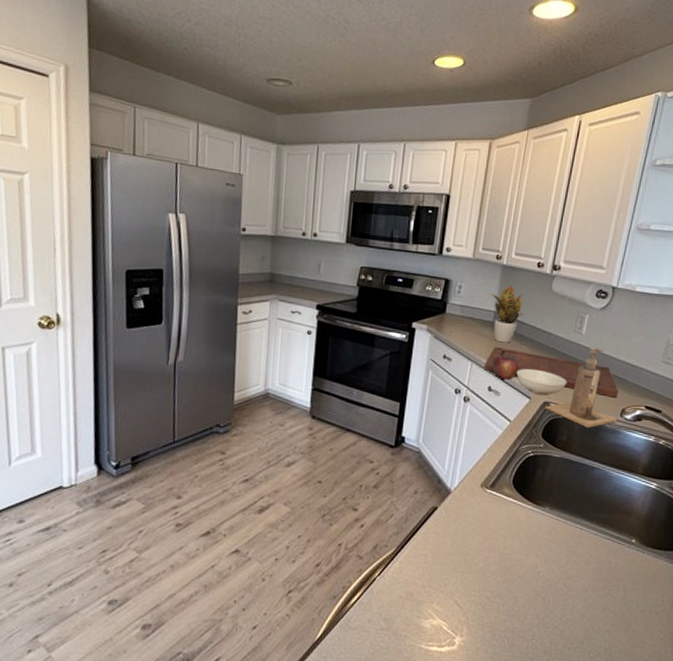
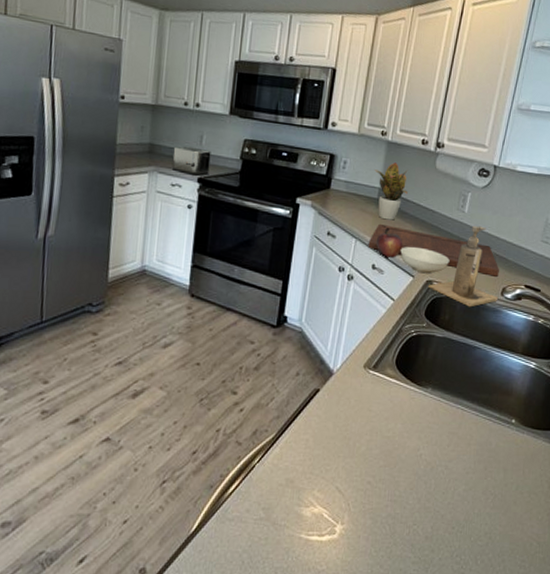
toaster: none [291,274,329,303] -> present [171,145,211,176]

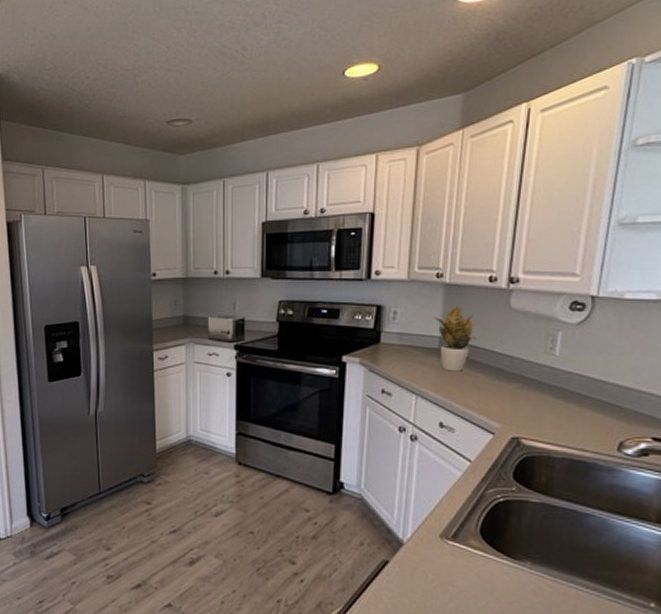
cutting board: present [368,223,499,277] -> none [432,376,612,429]
fruit: present [376,232,403,258] -> none [441,385,477,414]
bowl: present [400,246,450,274] -> none [473,399,541,430]
soap dispenser: present [428,225,498,307] -> none [513,369,613,467]

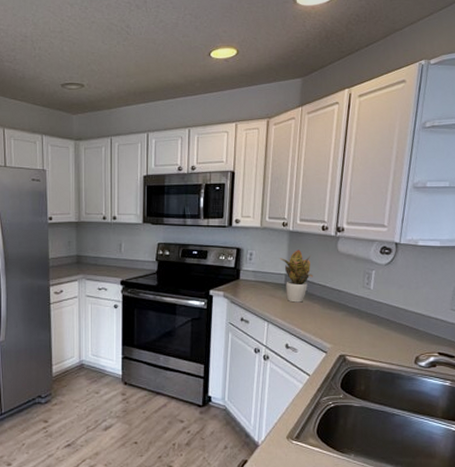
toaster: present [207,315,246,343] -> none [97,254,130,279]

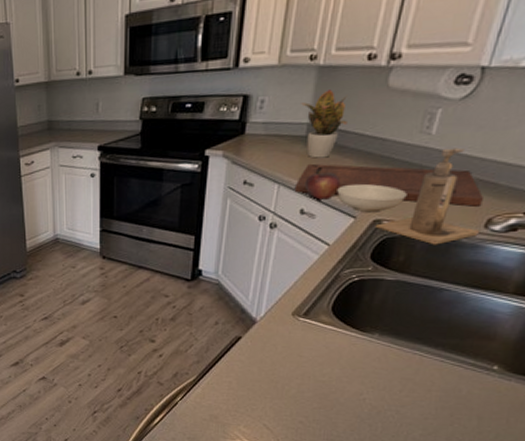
cutting board: none [280,306,411,346] -> present [294,163,483,207]
fruit: none [287,313,313,337] -> present [304,172,341,200]
bowl: none [311,324,360,349] -> present [337,183,407,213]
soap dispenser: none [341,300,412,377] -> present [375,147,479,245]

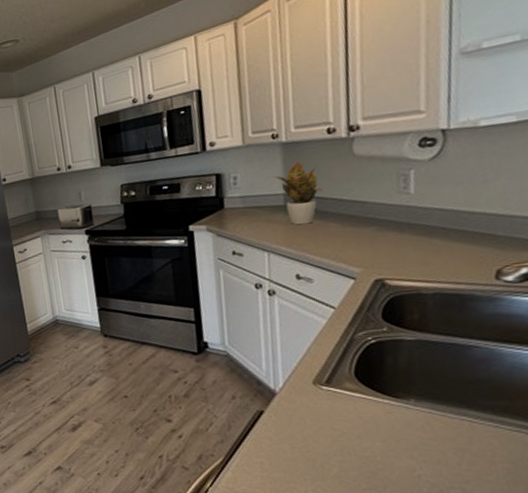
toaster: none [71,115,109,145] -> present [57,203,95,230]
cutting board: present [294,163,483,207] -> none [284,224,485,259]
fruit: present [304,172,341,200] -> none [293,237,332,264]
bowl: present [337,183,407,213] -> none [328,245,403,274]
soap dispenser: present [375,147,479,245] -> none [378,204,492,301]

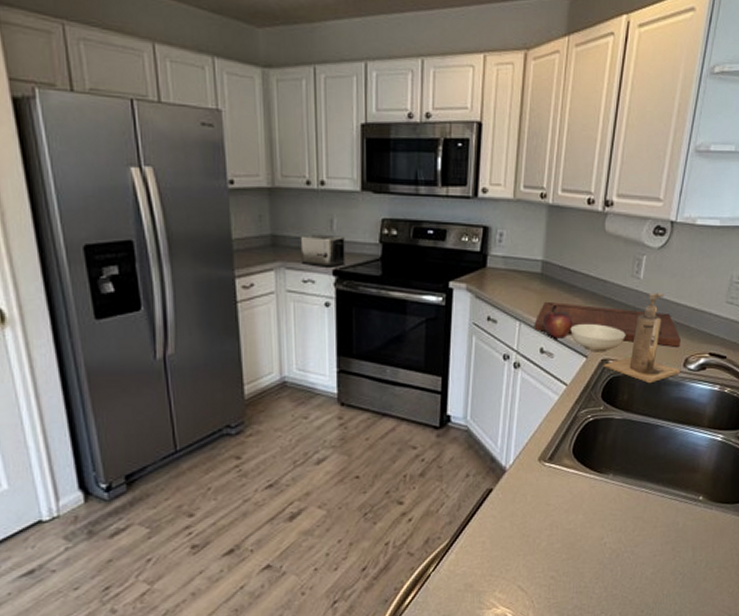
potted plant: present [273,162,323,226] -> none [535,229,575,296]
cutting board: none [284,224,485,259] -> present [534,301,681,347]
fruit: none [293,237,332,264] -> present [542,310,573,339]
bowl: none [328,245,403,274] -> present [570,323,626,352]
soap dispenser: none [378,204,492,301] -> present [603,292,680,384]

